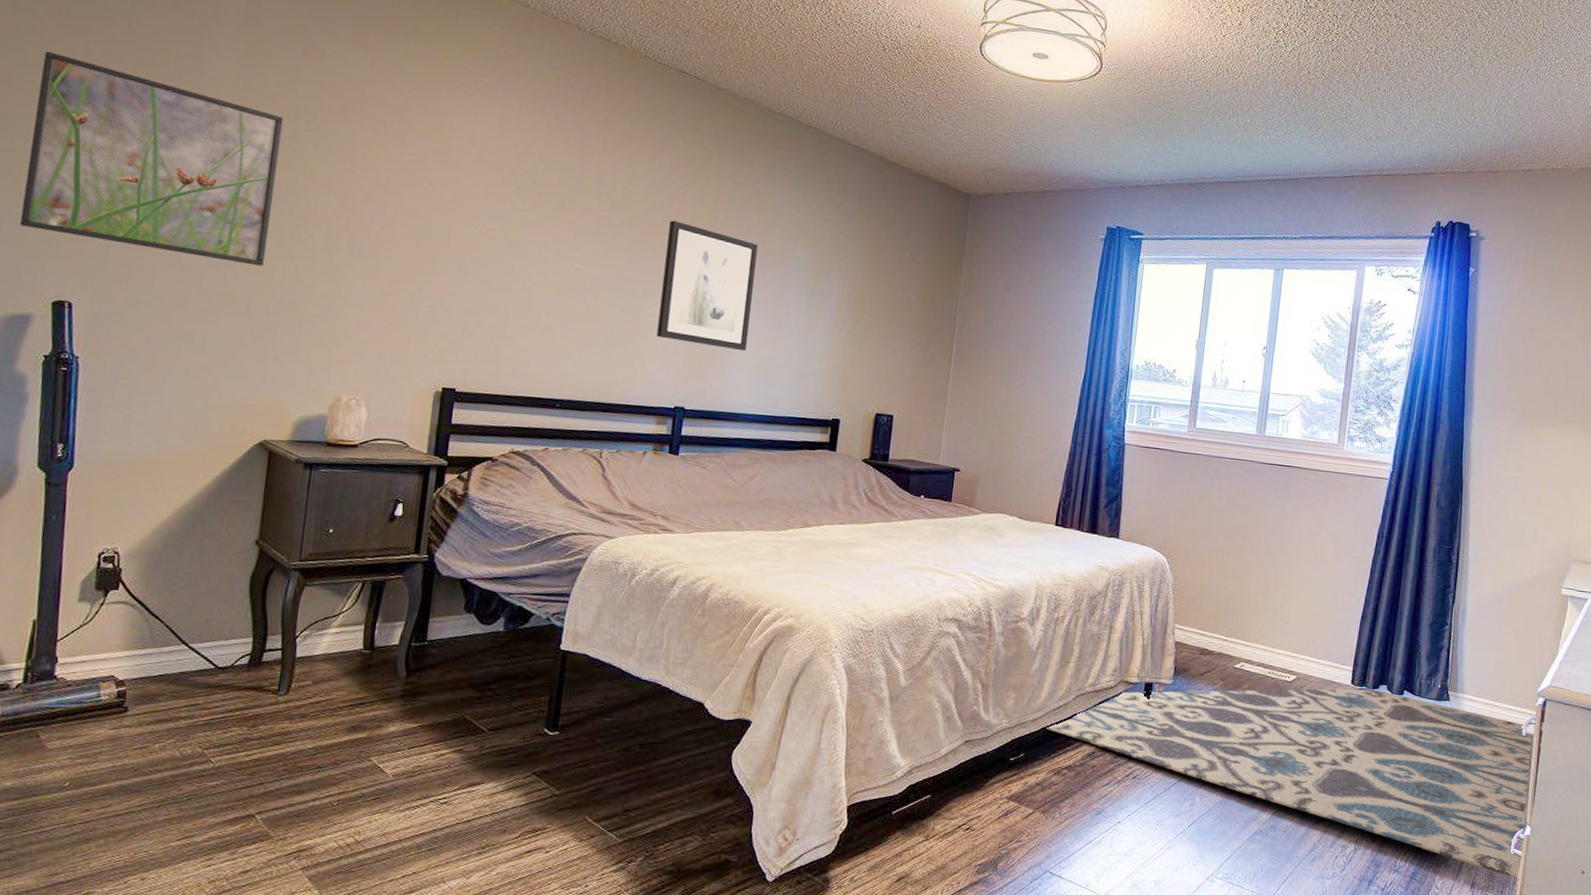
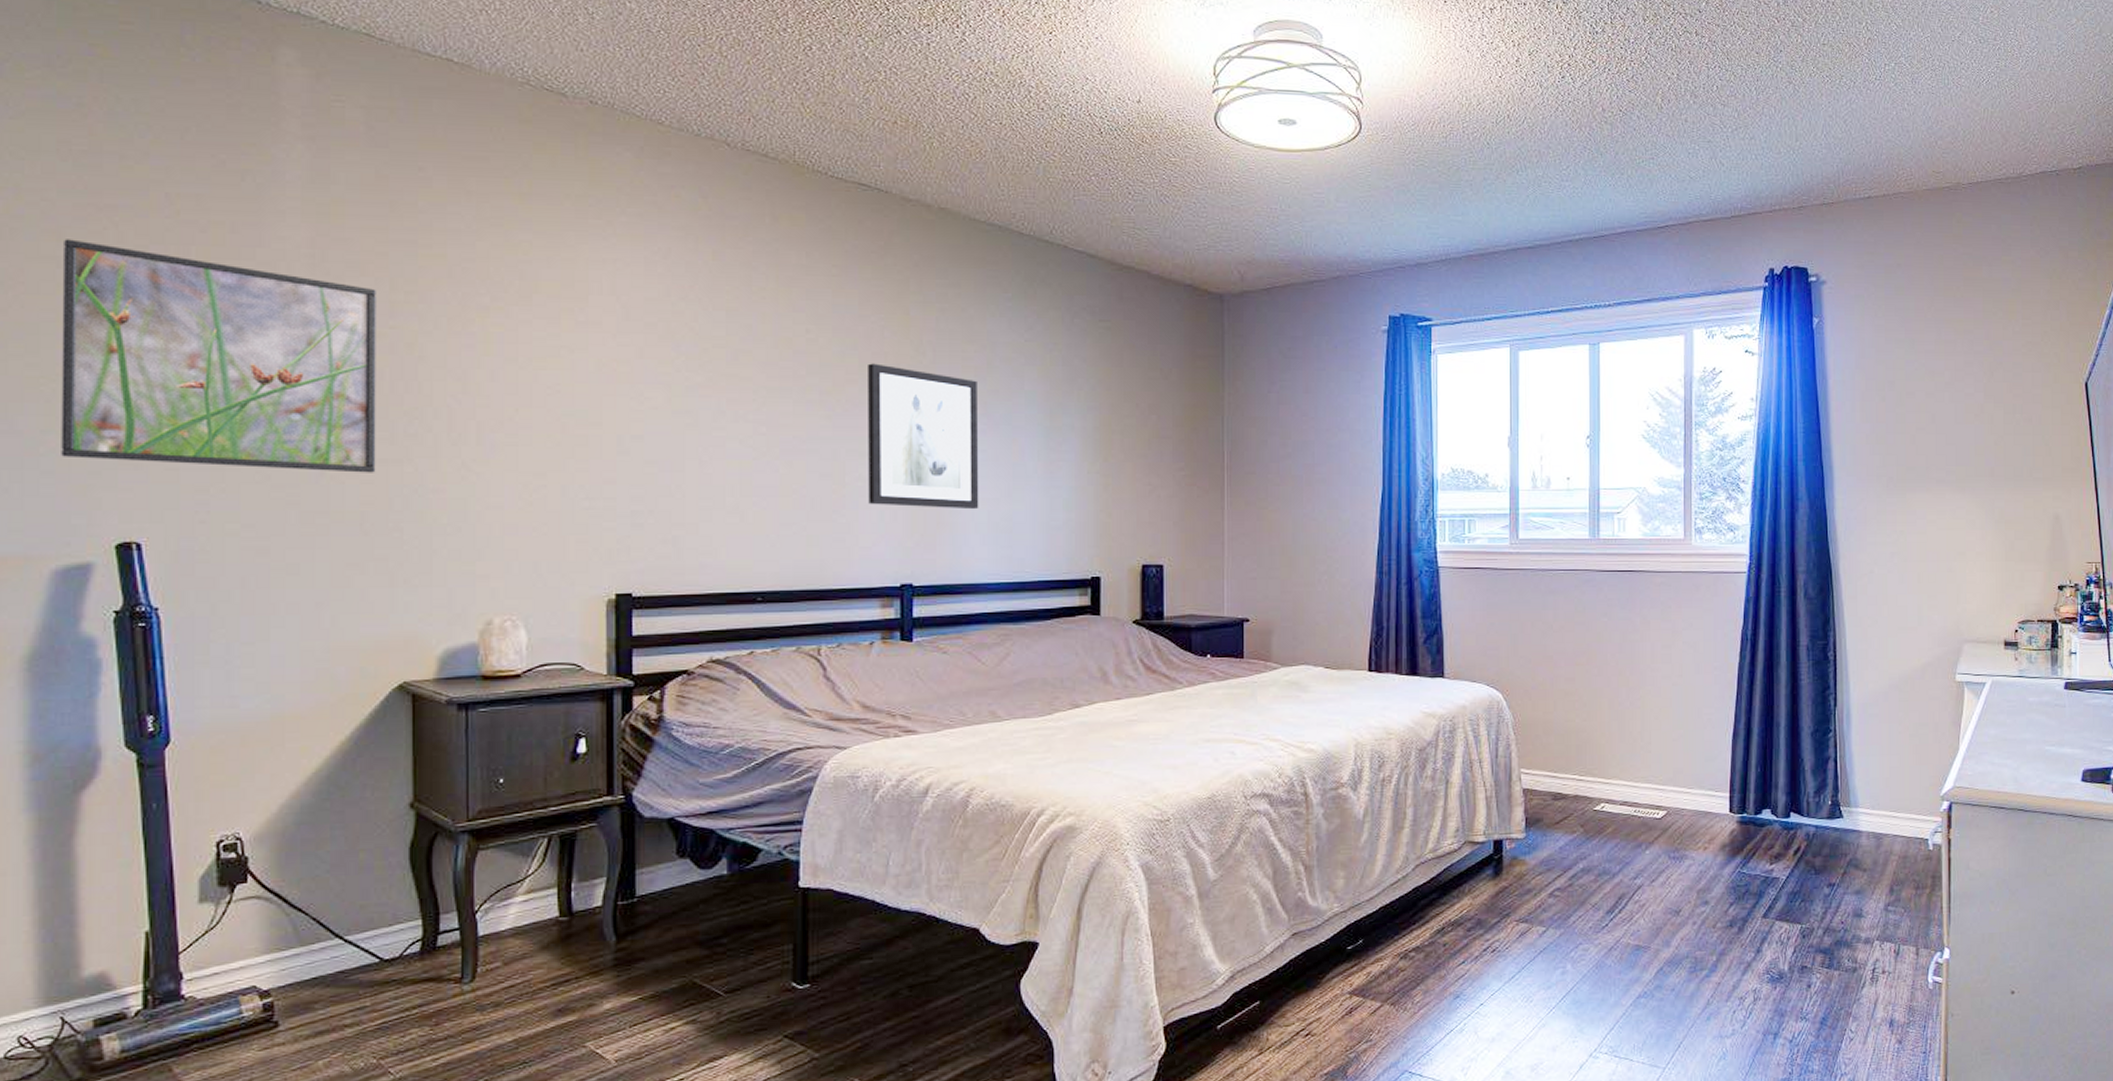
rug: present [1046,688,1532,880] -> none [1385,815,1943,1011]

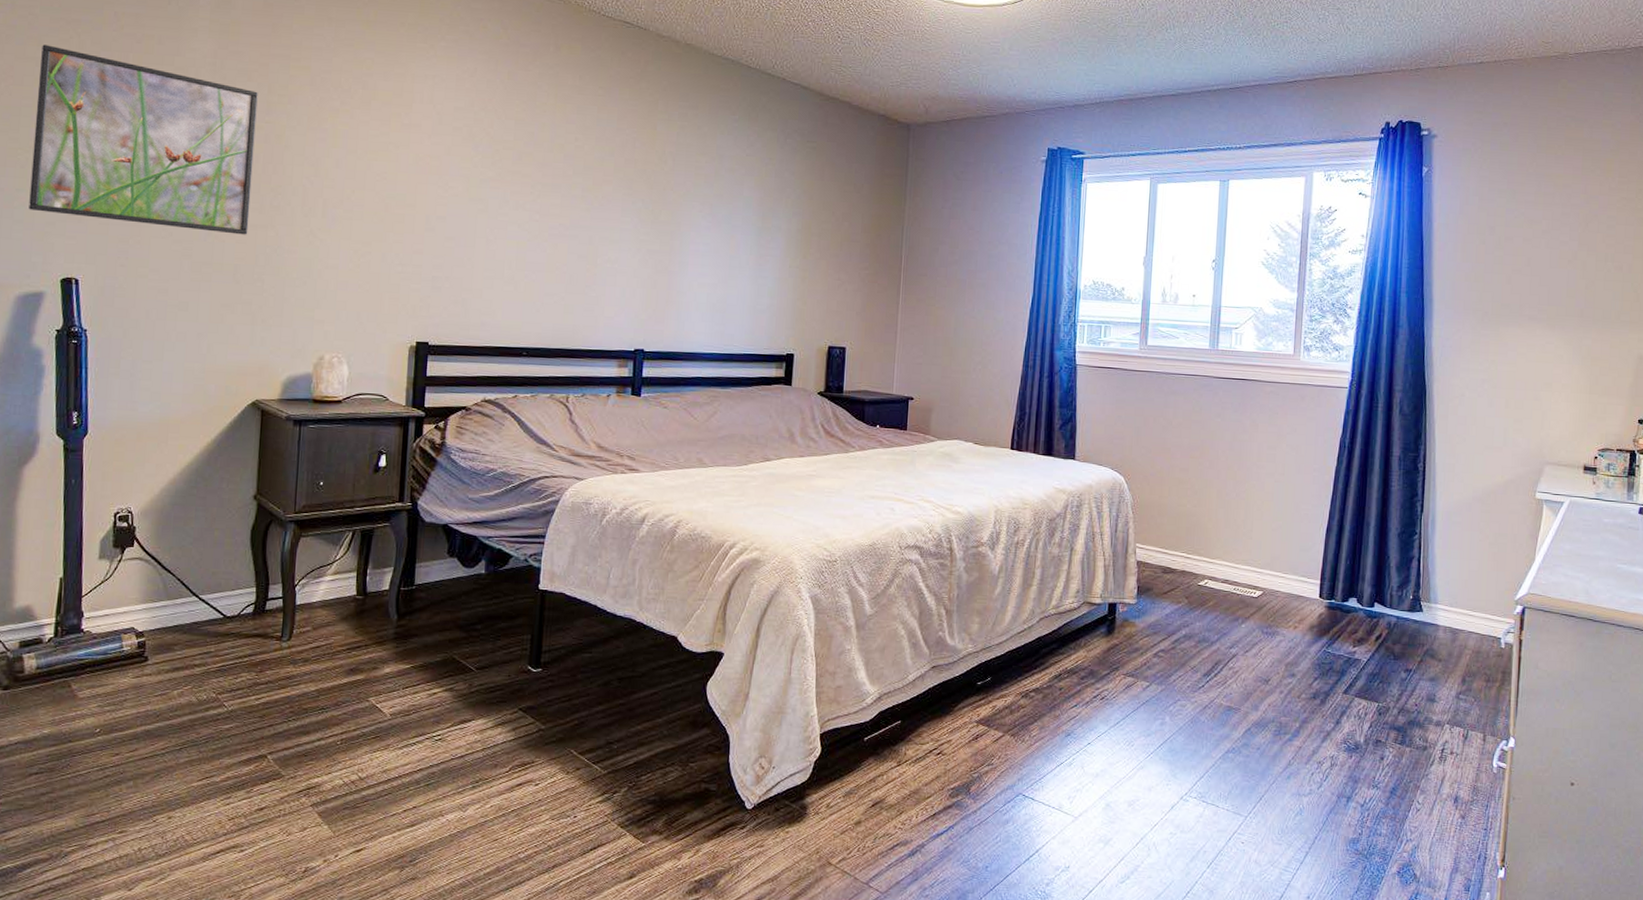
wall art: present [868,363,979,510] -> none [614,168,706,292]

